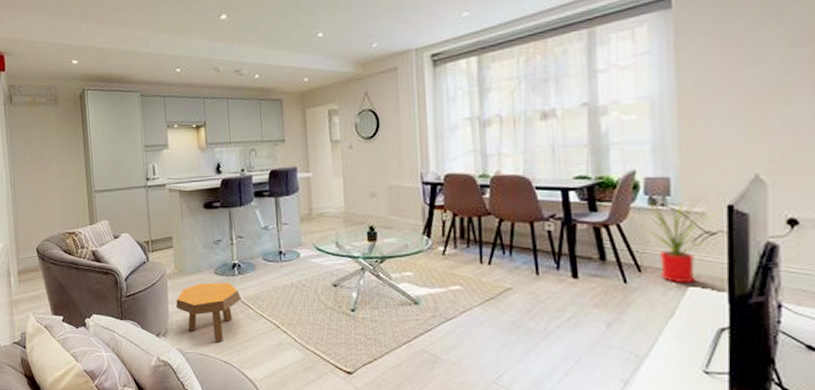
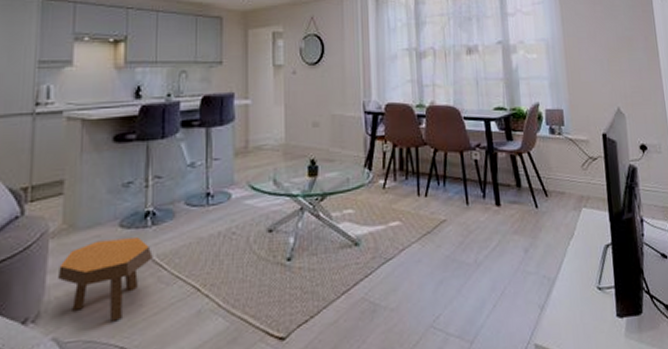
house plant: present [640,197,722,284] -> none [545,127,599,206]

